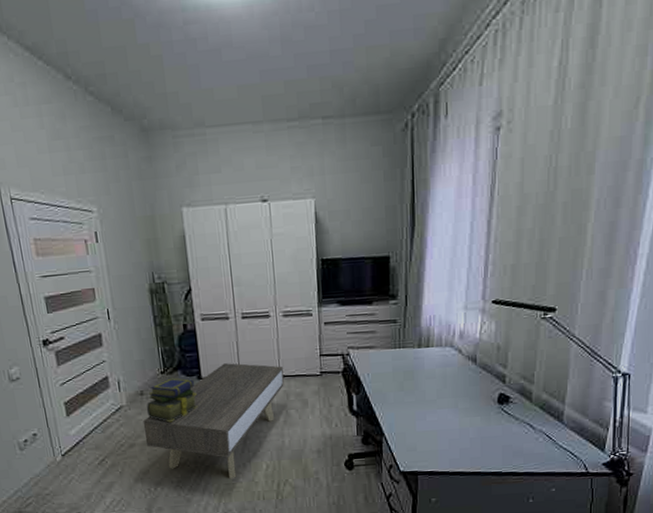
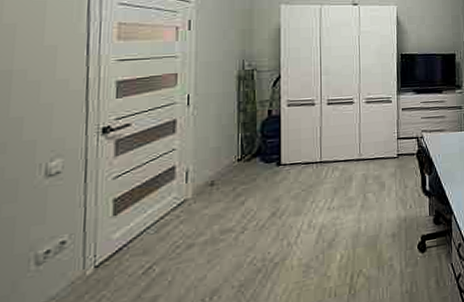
coffee table: present [143,363,284,478] -> none [208,148,363,275]
stack of books: present [146,378,198,423] -> none [214,165,274,215]

